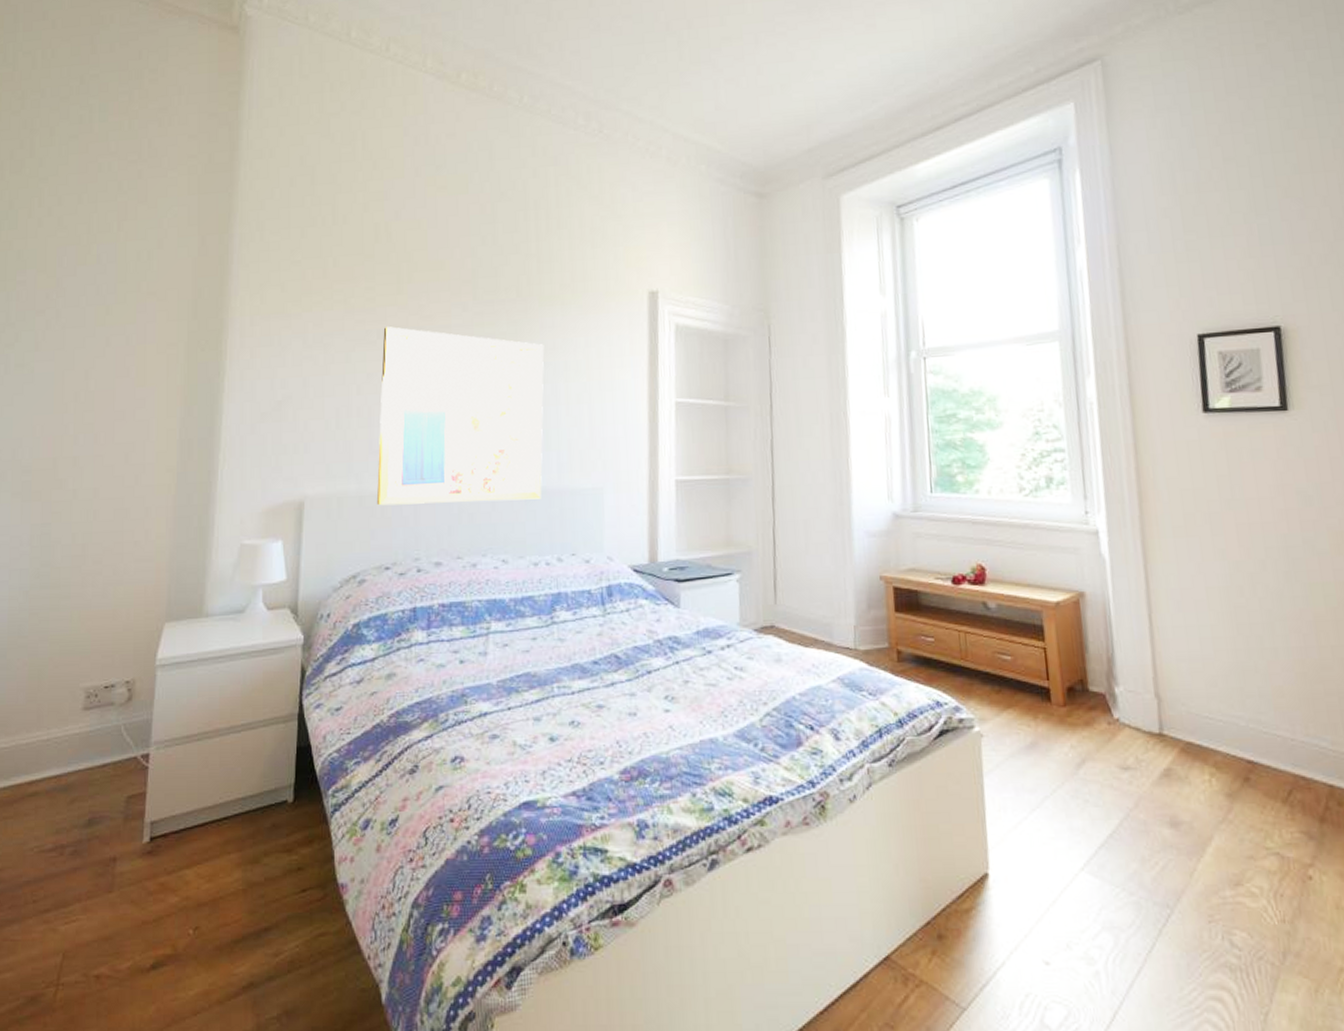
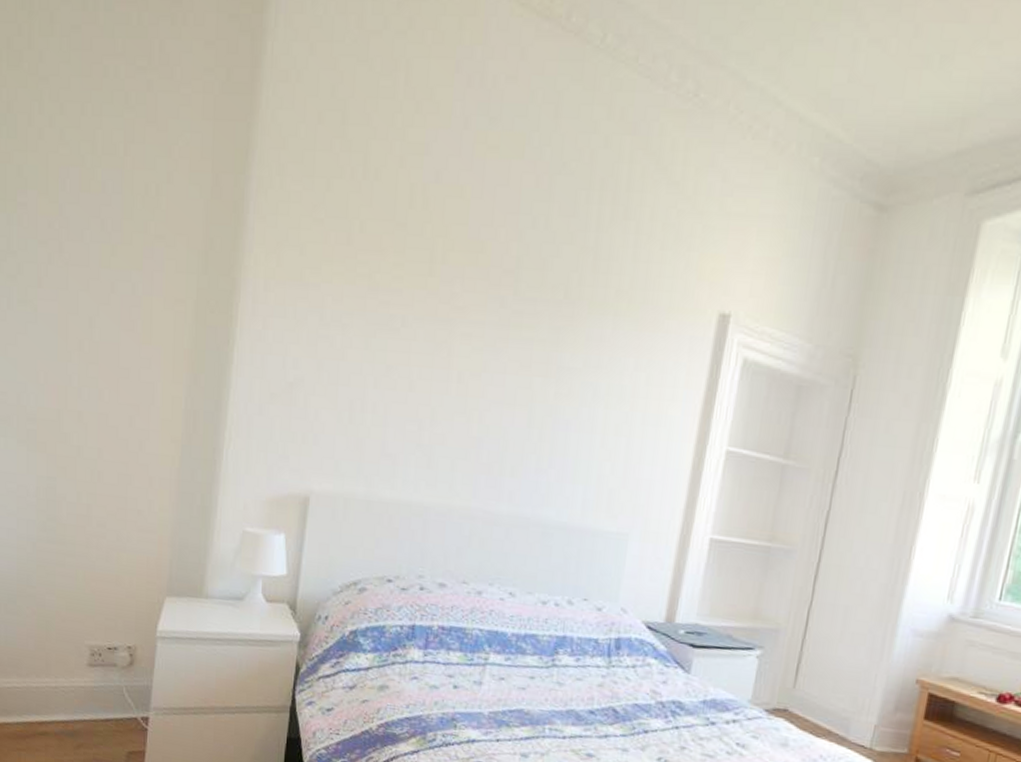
wall art: present [376,326,545,506] -> none [384,314,587,535]

